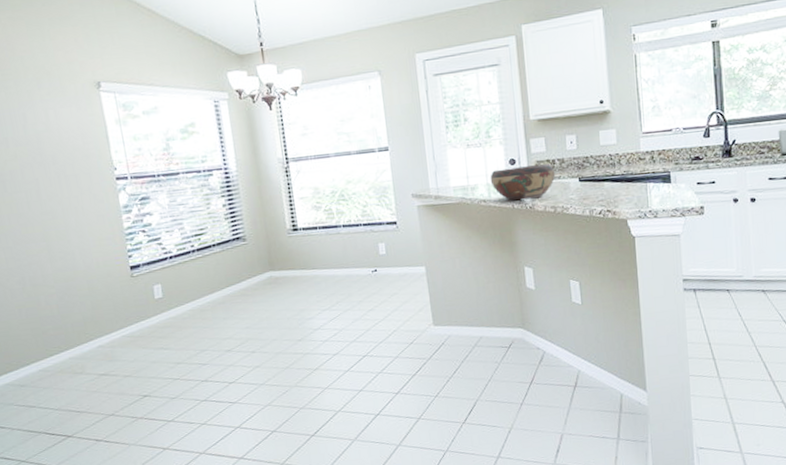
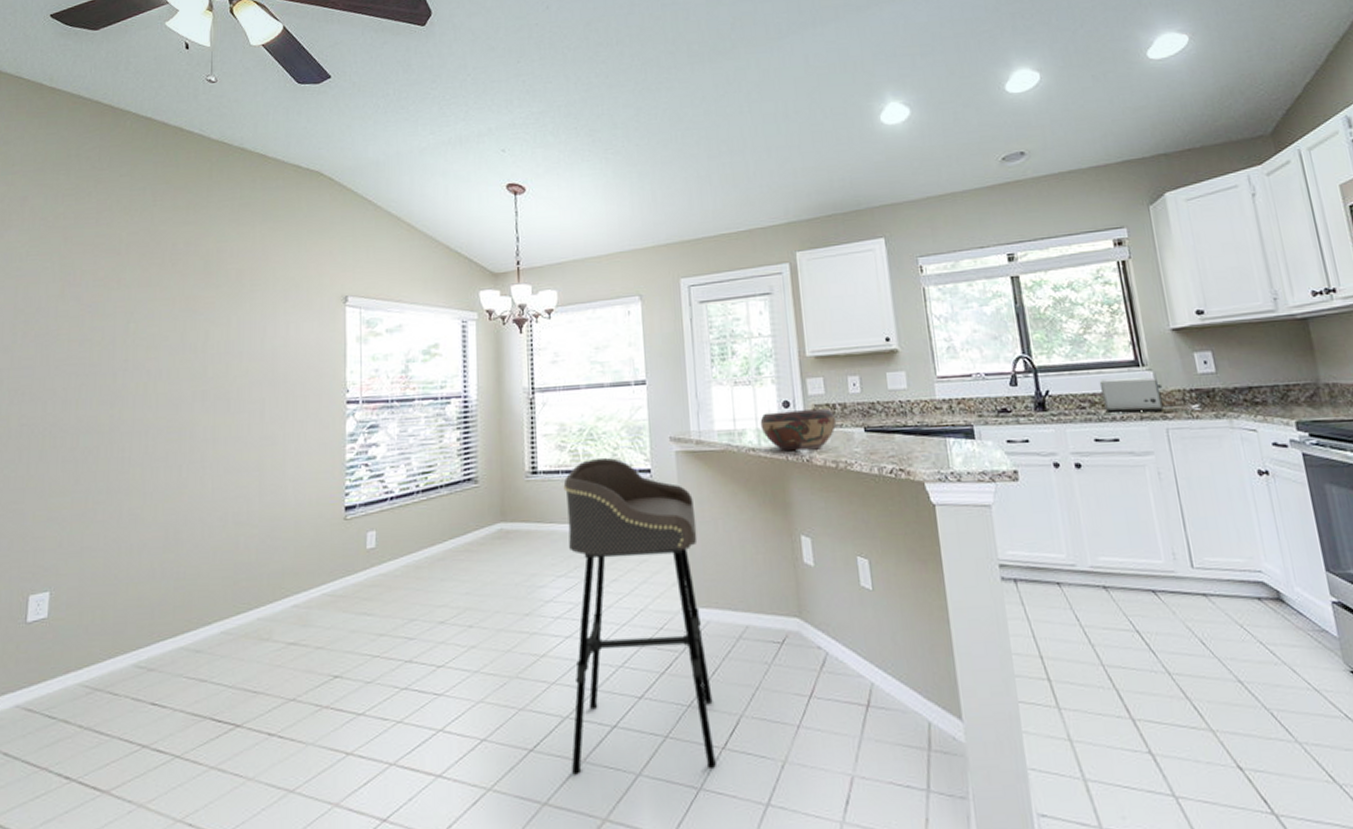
bar stool: none [321,214,458,449] -> present [563,457,716,775]

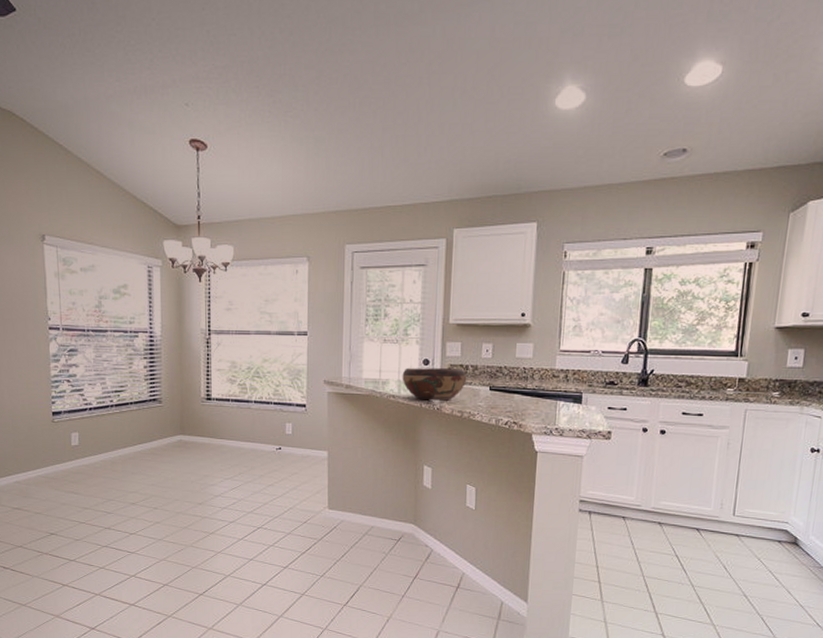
bar stool: present [563,457,716,775] -> none [230,391,340,617]
toaster: present [1099,377,1164,414] -> none [698,364,752,397]

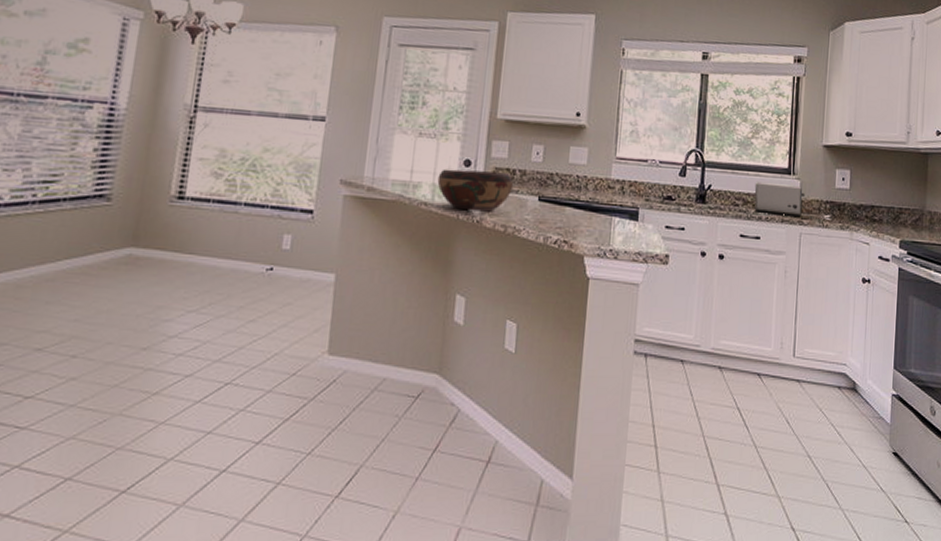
toaster: none [698,364,752,397] -> present [754,181,804,219]

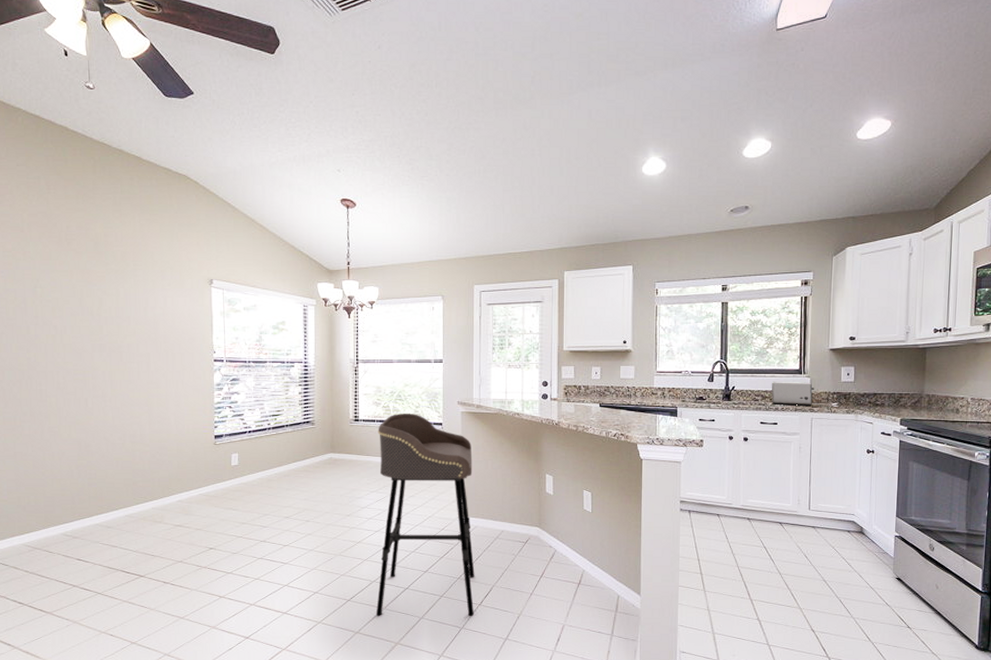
bar stool: none [165,191,353,519] -> present [375,412,475,616]
decorative bowl: present [437,169,514,212] -> none [525,389,580,417]

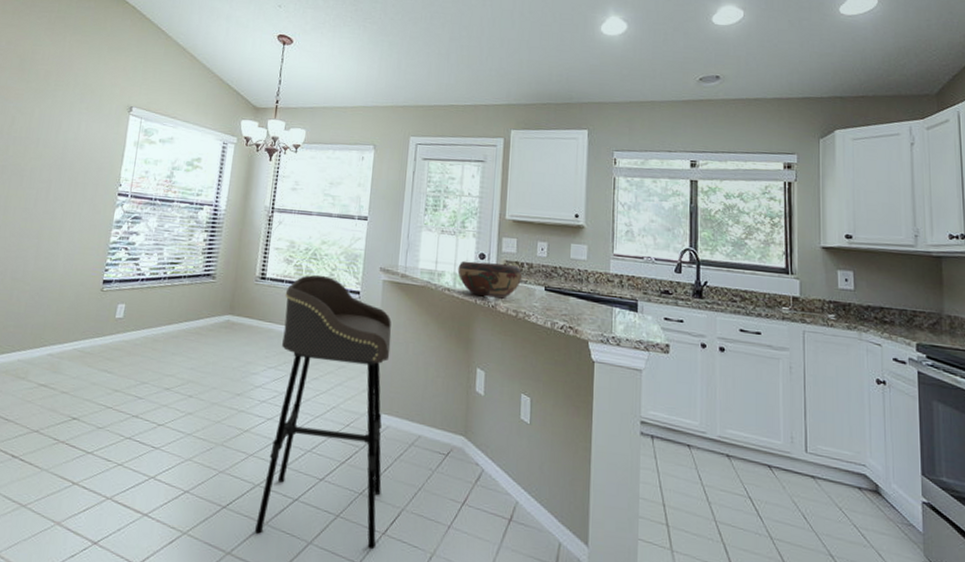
decorative bowl: none [525,389,580,417] -> present [457,260,523,299]
toaster: present [771,381,814,408] -> none [751,279,805,317]

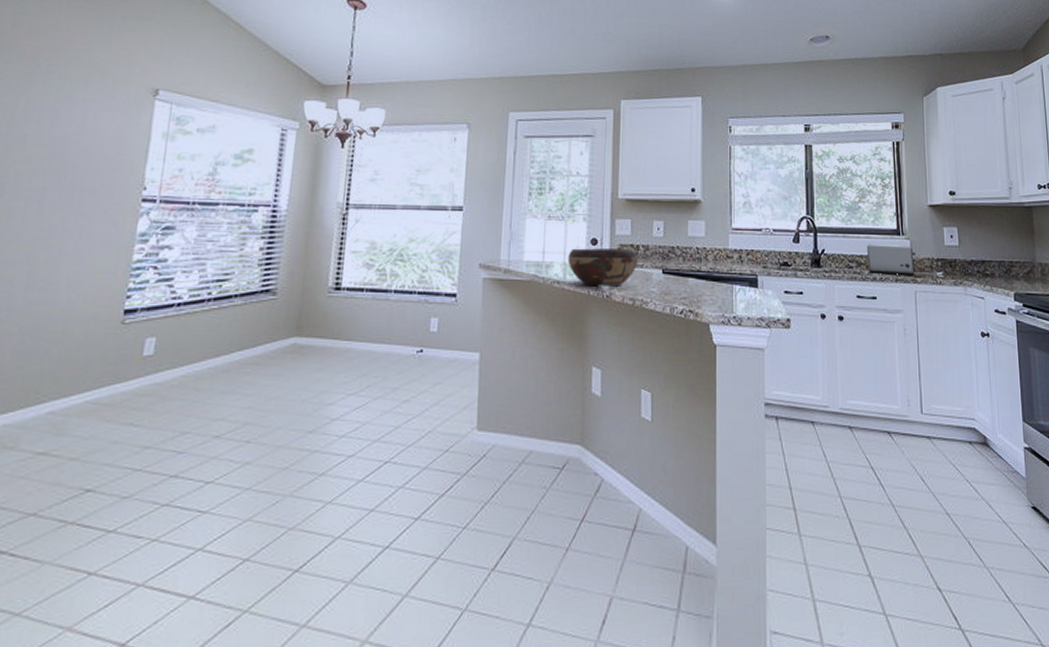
bar stool: present [254,274,392,549] -> none [335,278,495,596]
toaster: none [751,279,805,317] -> present [866,243,915,278]

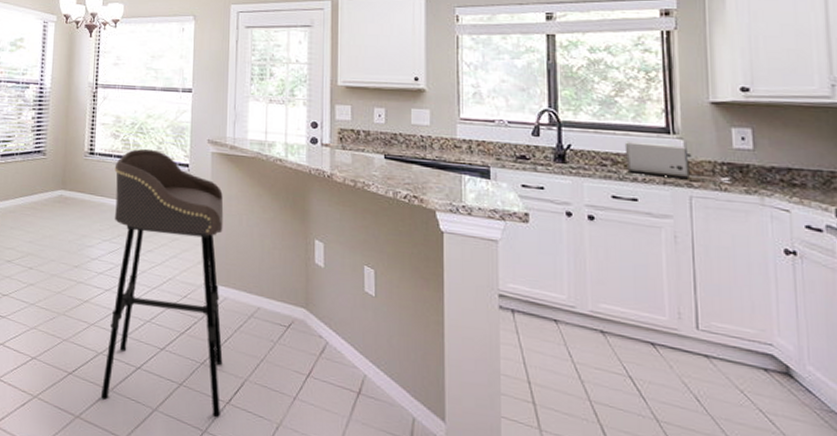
bar stool: none [335,278,495,596] -> present [100,148,224,417]
decorative bowl: present [567,248,638,287] -> none [289,130,359,168]

